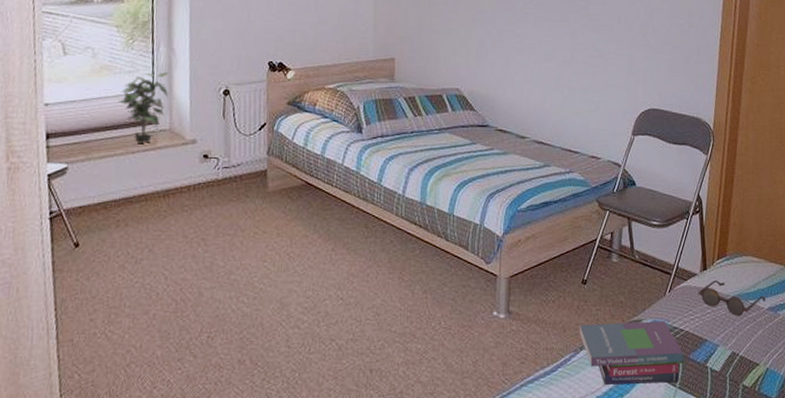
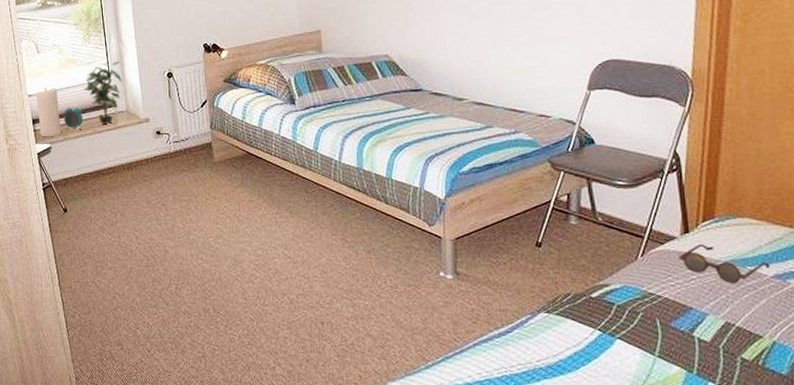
candle: none [54,96,85,156] -> present [36,88,62,137]
alarm clock: none [88,118,114,149] -> present [64,104,83,130]
books: present [579,321,683,385] -> none [535,286,663,351]

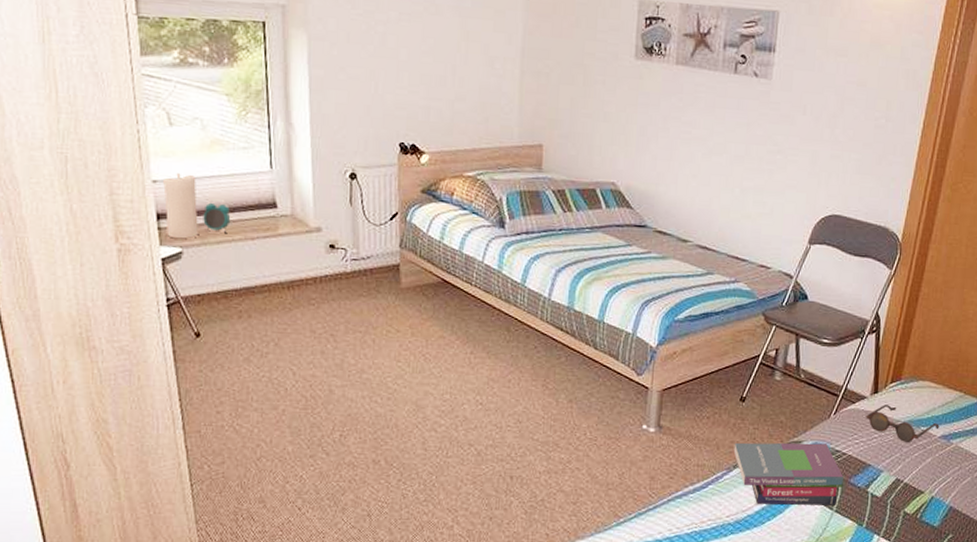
potted plant: present [84,61,123,124] -> none [234,150,289,229]
books: none [535,286,663,351] -> present [733,442,844,506]

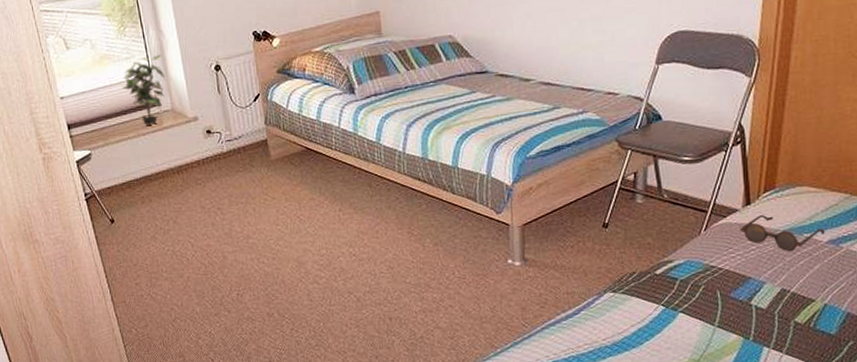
candle: present [163,173,200,240] -> none [68,88,102,143]
alarm clock: present [203,199,231,234] -> none [103,105,125,134]
potted plant: none [234,150,289,229] -> present [122,55,166,125]
books: present [733,442,844,506] -> none [602,260,723,325]

